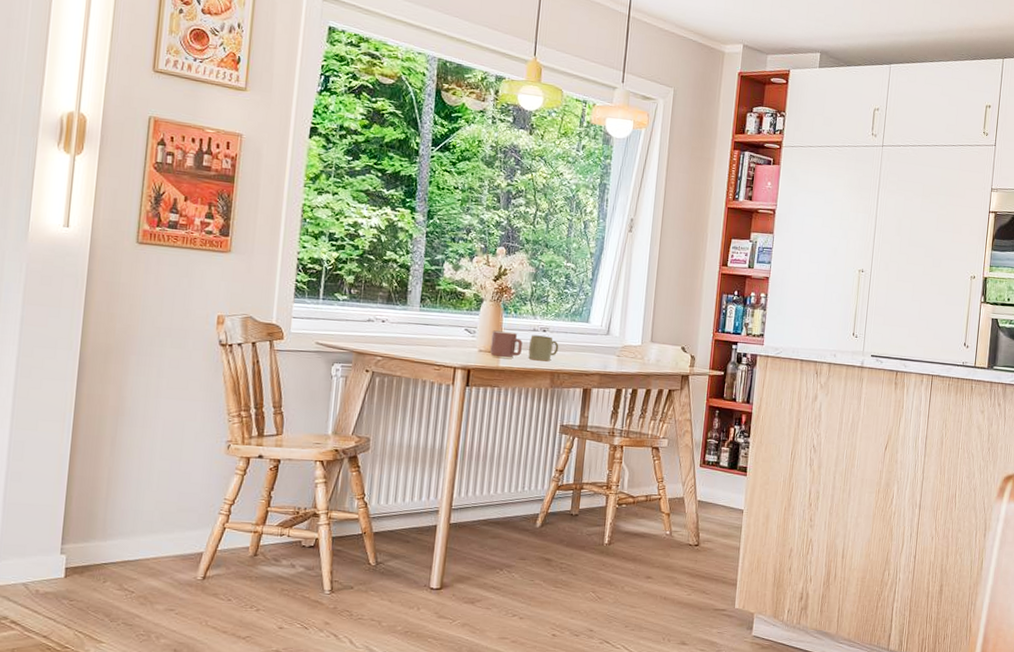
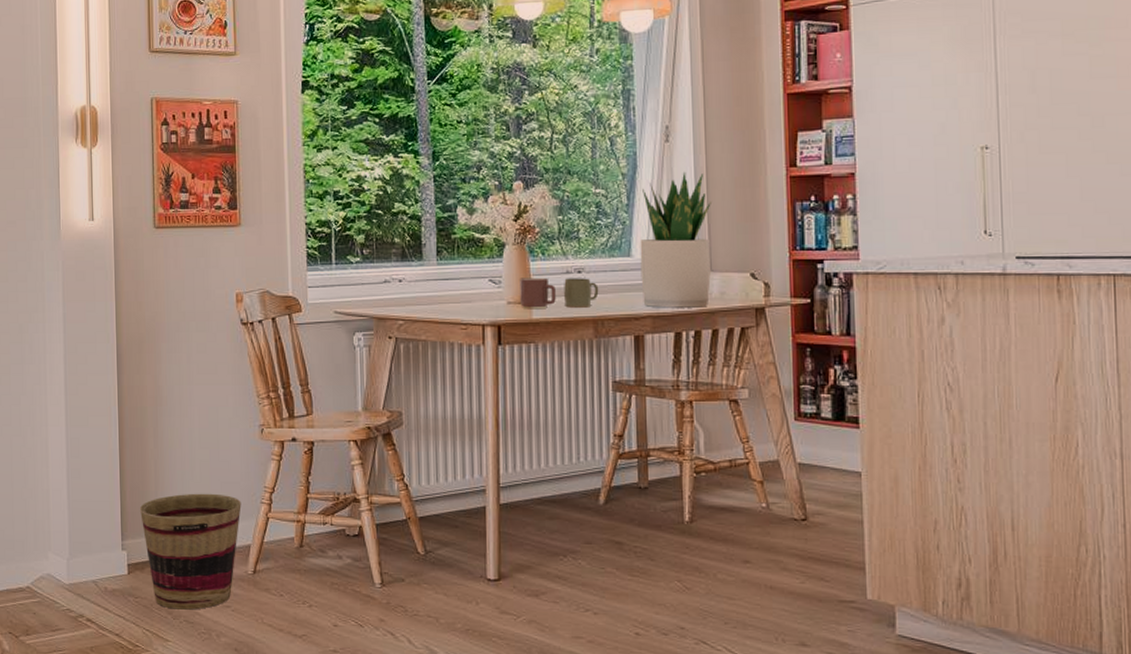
basket: none [86,501,198,613] -> present [140,493,241,610]
planter: none [594,259,659,371] -> present [640,173,711,308]

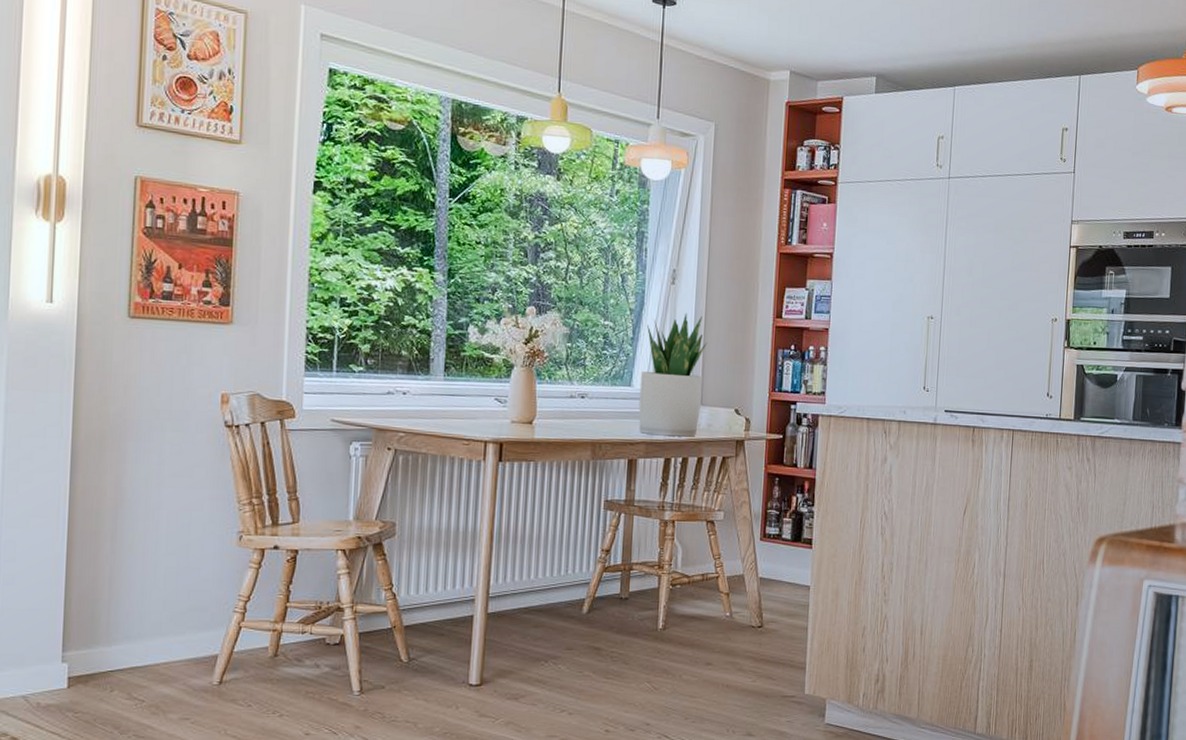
basket: present [140,493,241,610] -> none [88,601,211,724]
mug: present [520,277,556,310] -> none [524,399,559,430]
mug: present [564,278,599,308] -> none [566,402,599,431]

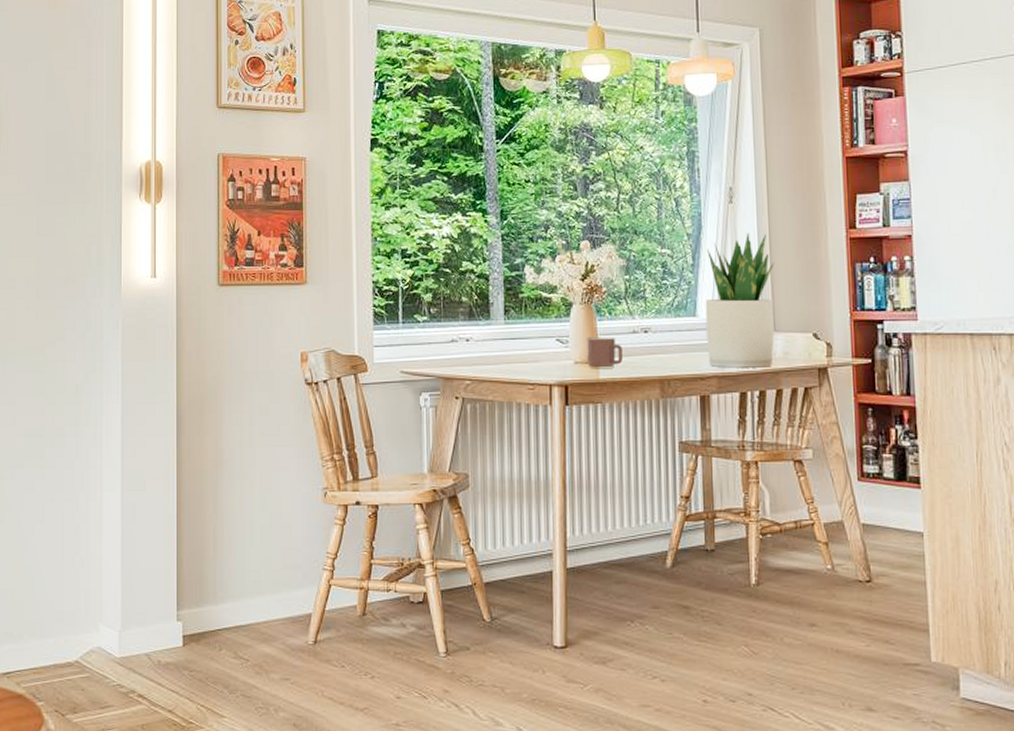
mug: none [524,399,559,430] -> present [587,337,623,370]

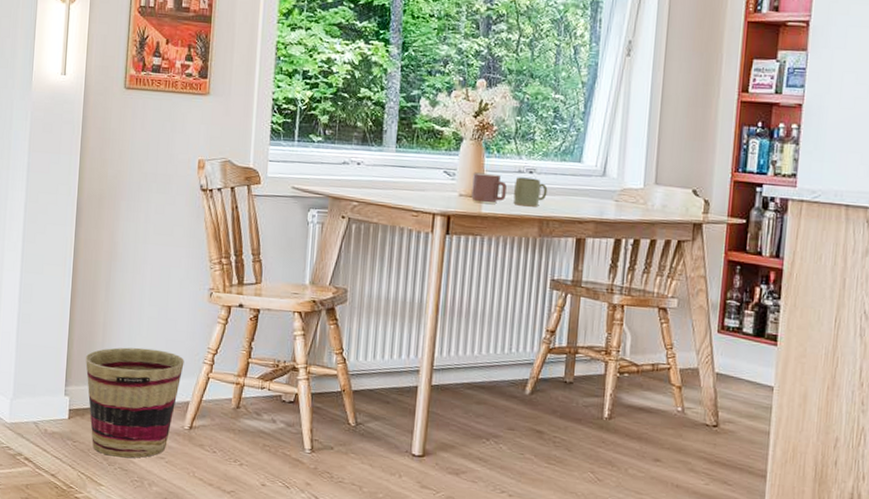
basket: none [197,560,303,683] -> present [86,347,184,459]
mug: none [631,338,665,368] -> present [513,177,548,207]
planter: present [705,233,774,368] -> none [588,87,664,218]

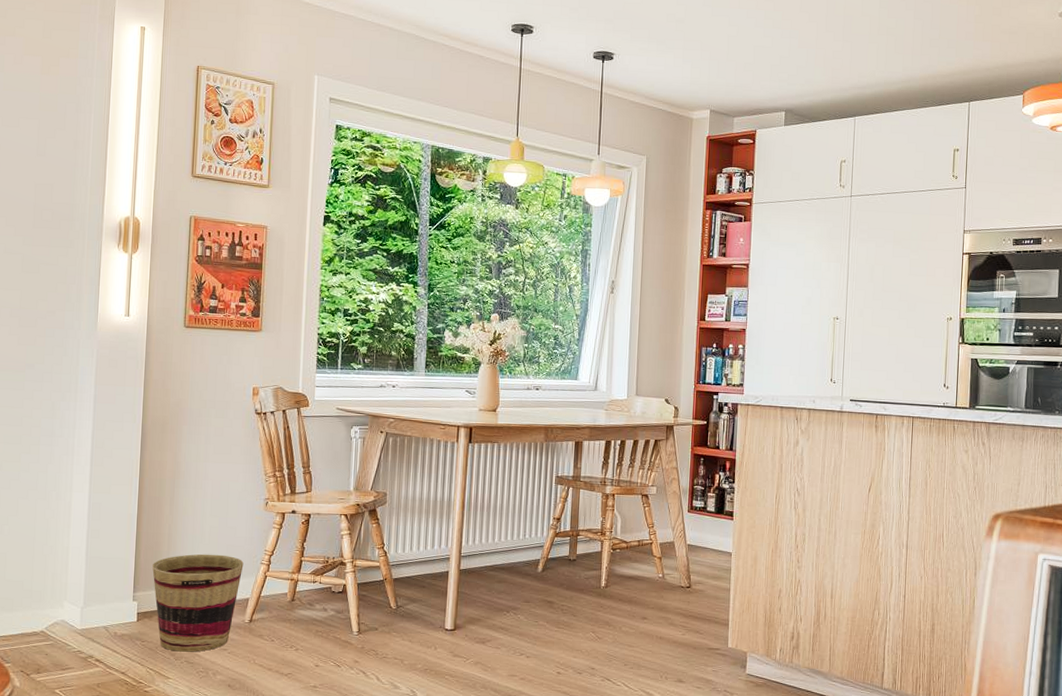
mug: present [471,172,507,205] -> none [489,390,518,417]
mug: present [513,177,548,207] -> none [524,393,551,418]

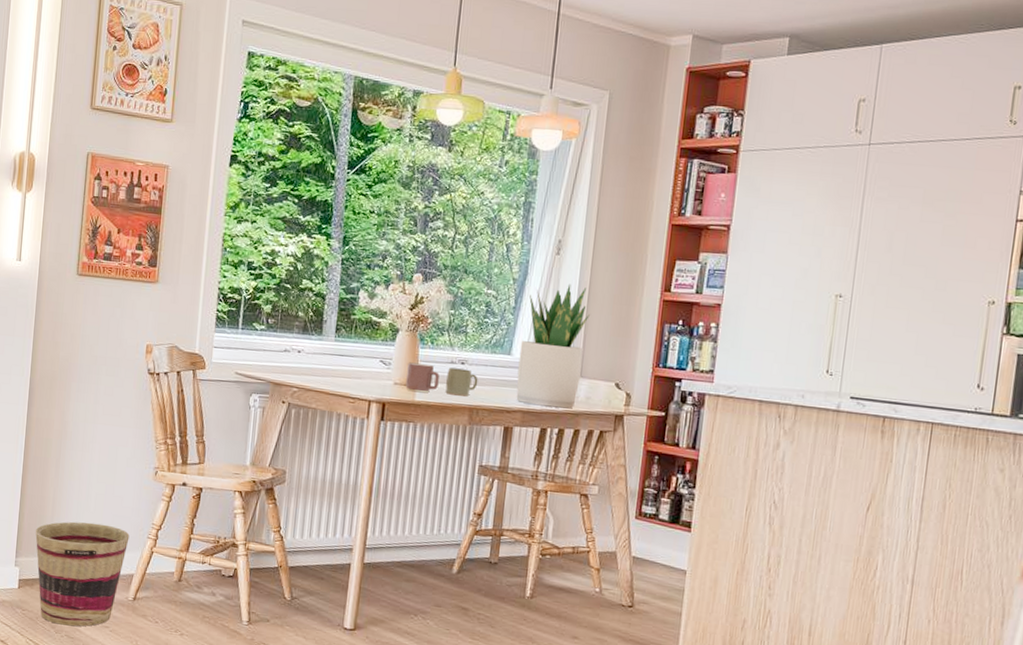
mug: none [489,390,518,417] -> present [406,362,439,394]
mug: none [524,393,551,418] -> present [445,367,478,397]
planter: none [584,318,641,423] -> present [516,285,590,409]

